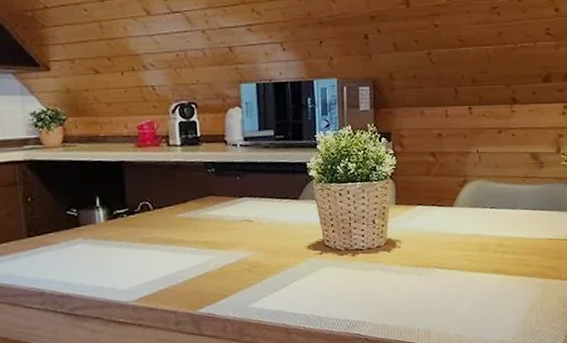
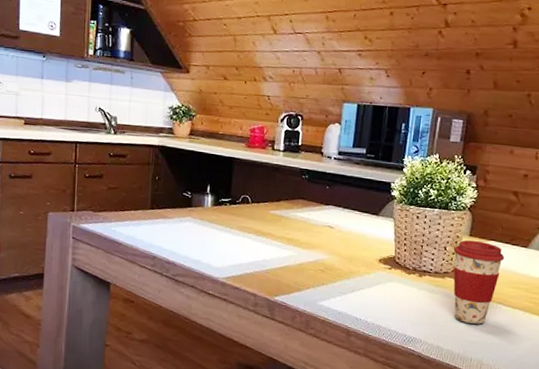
coffee cup: none [382,208,434,294] -> present [453,240,505,324]

